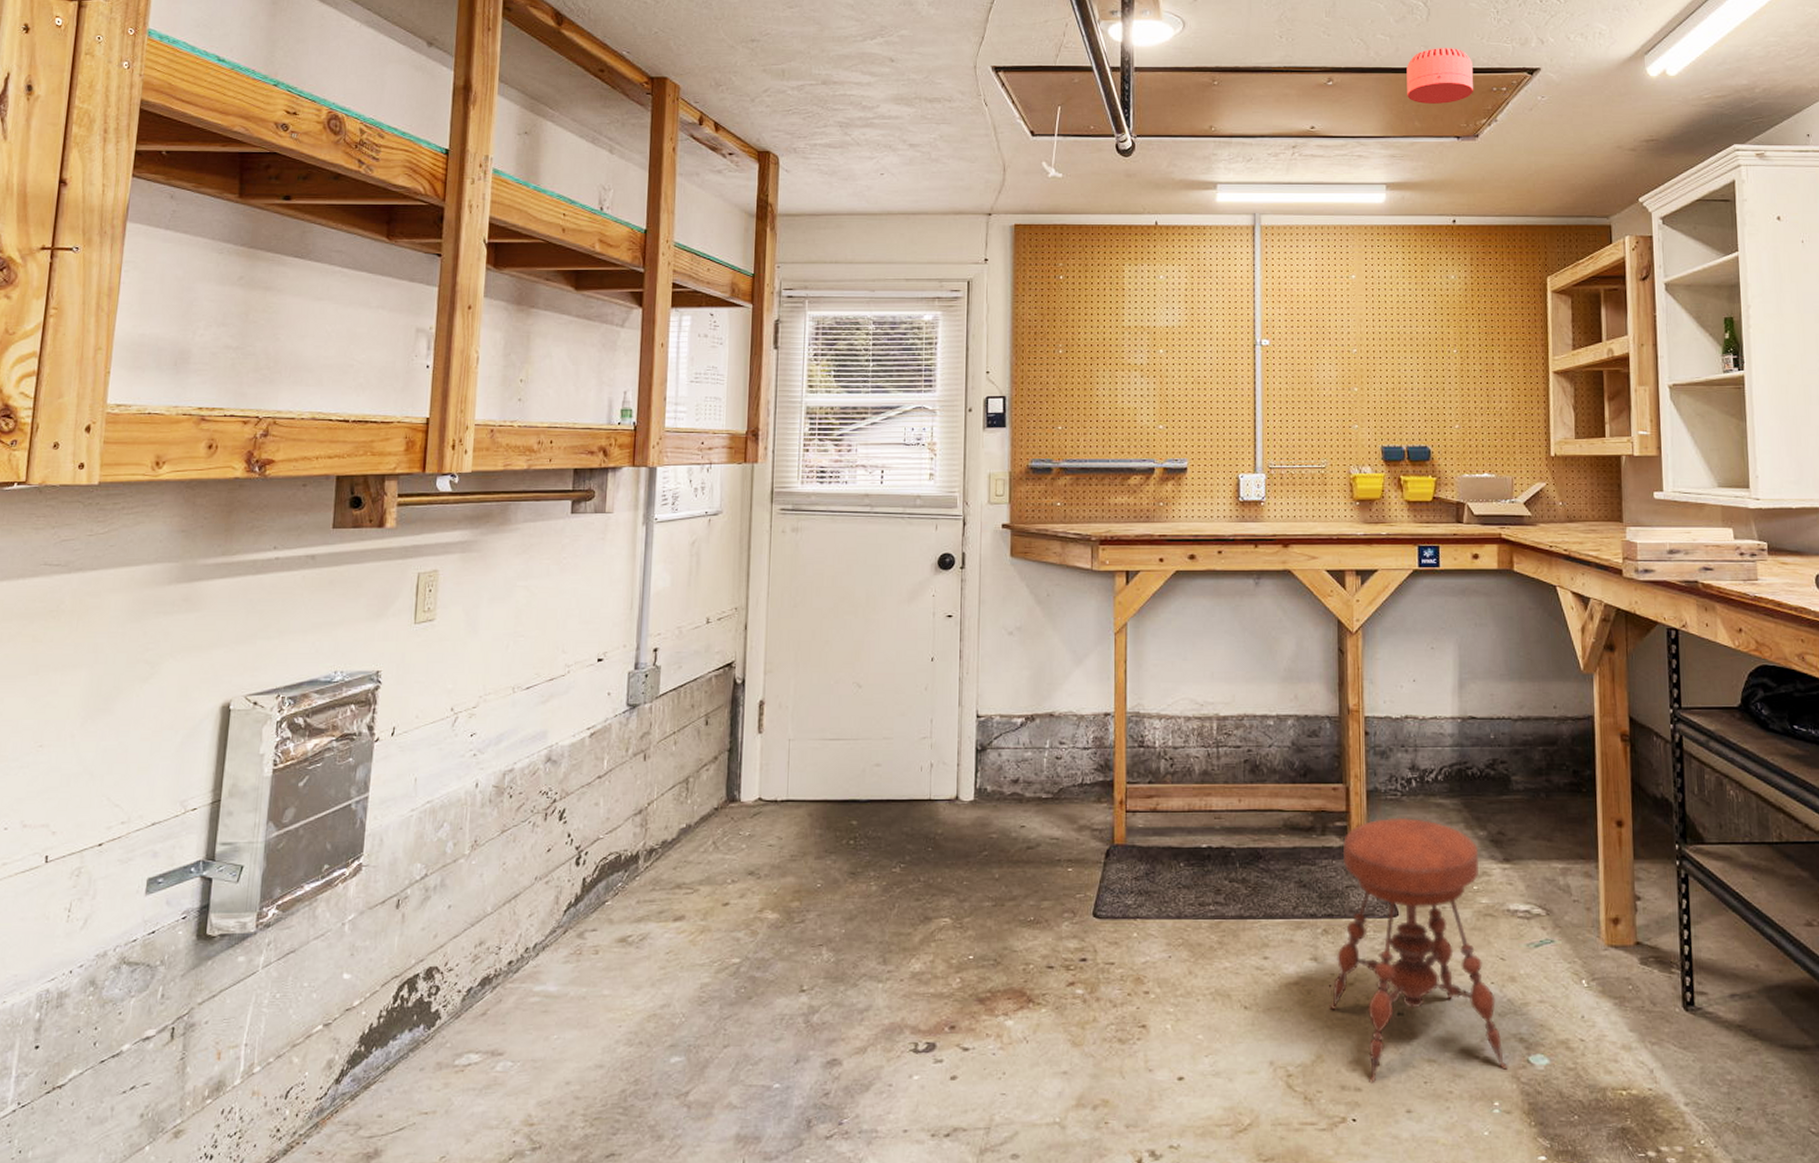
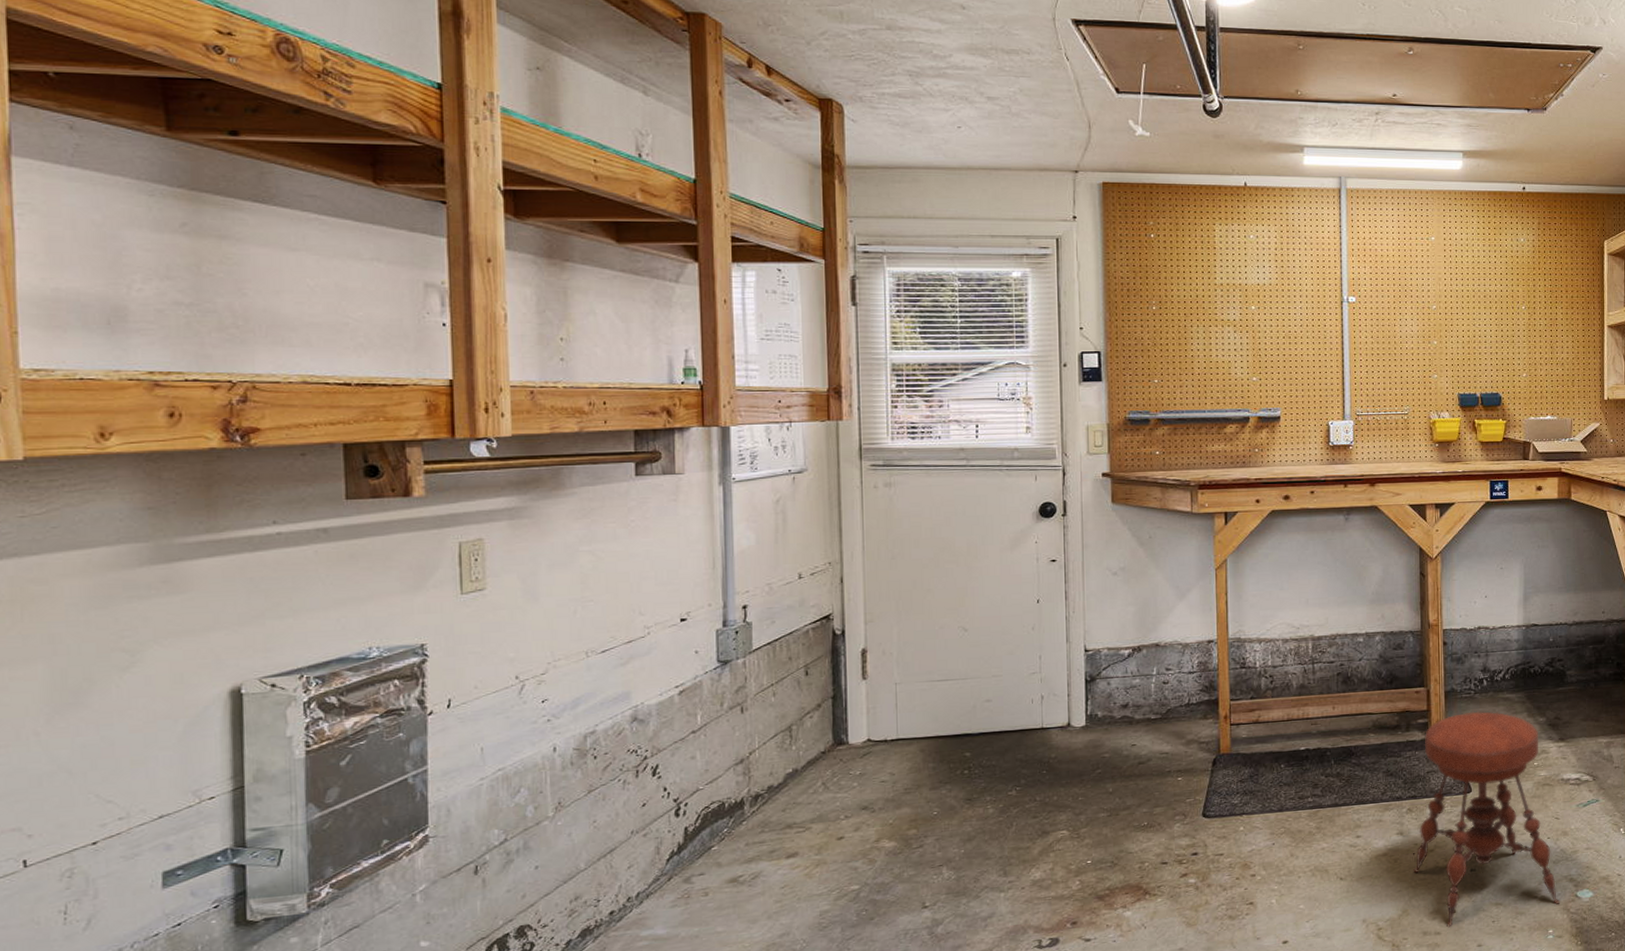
smoke detector: present [1406,48,1473,104] -> none [1482,23,1542,77]

